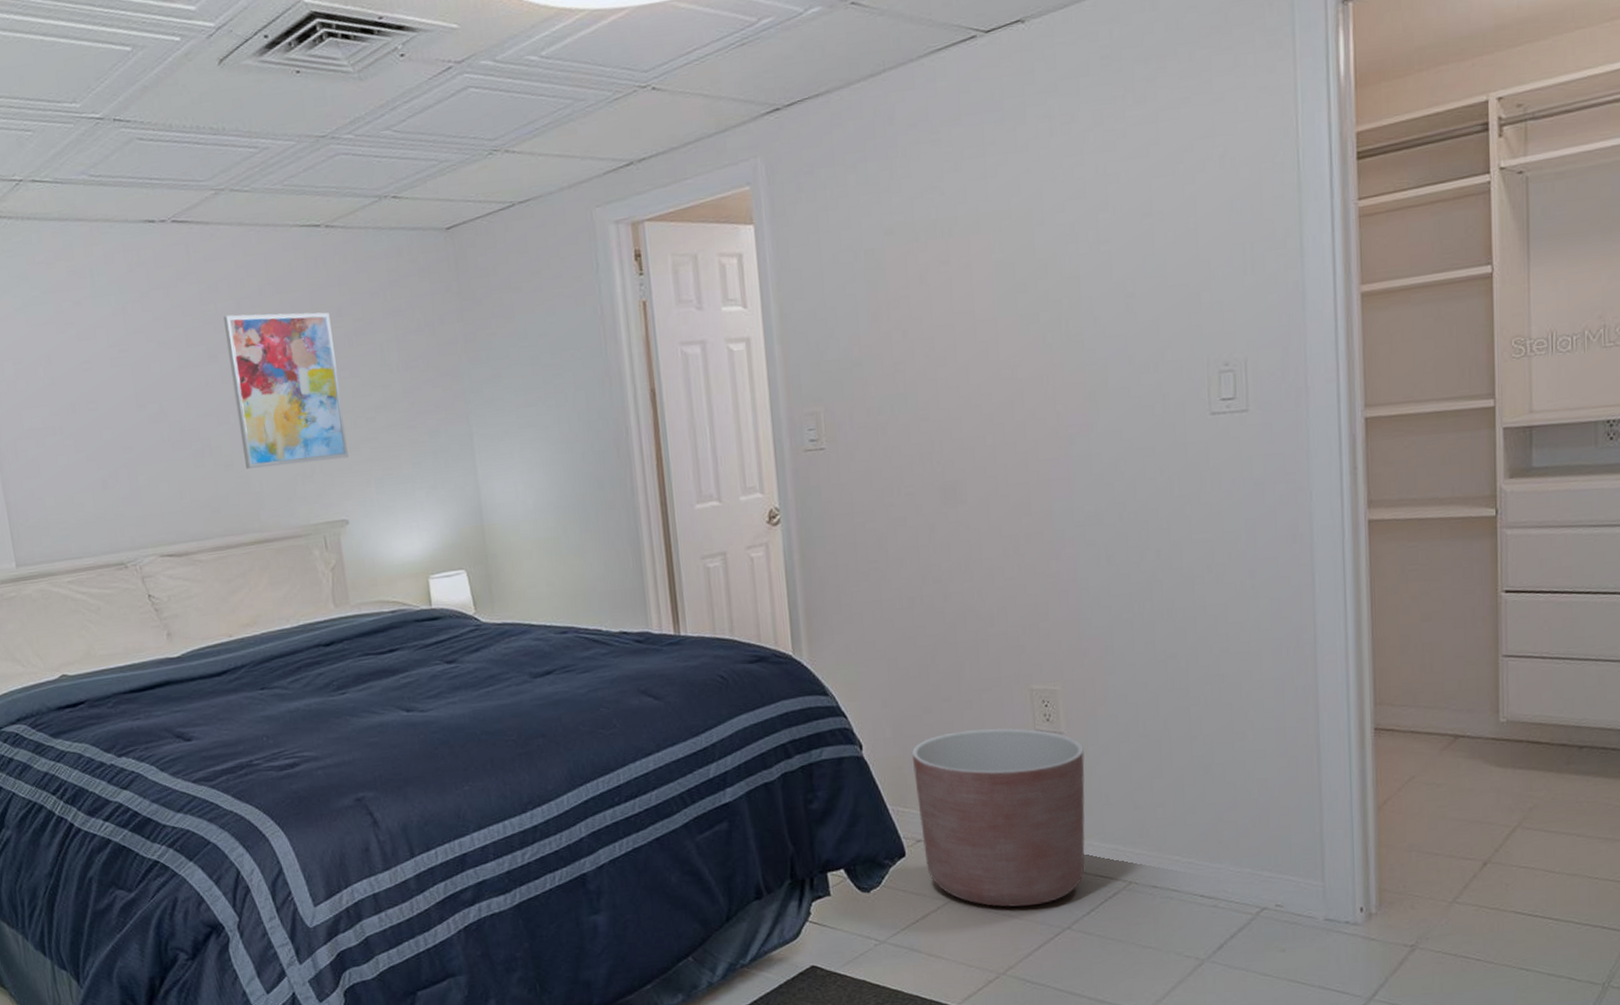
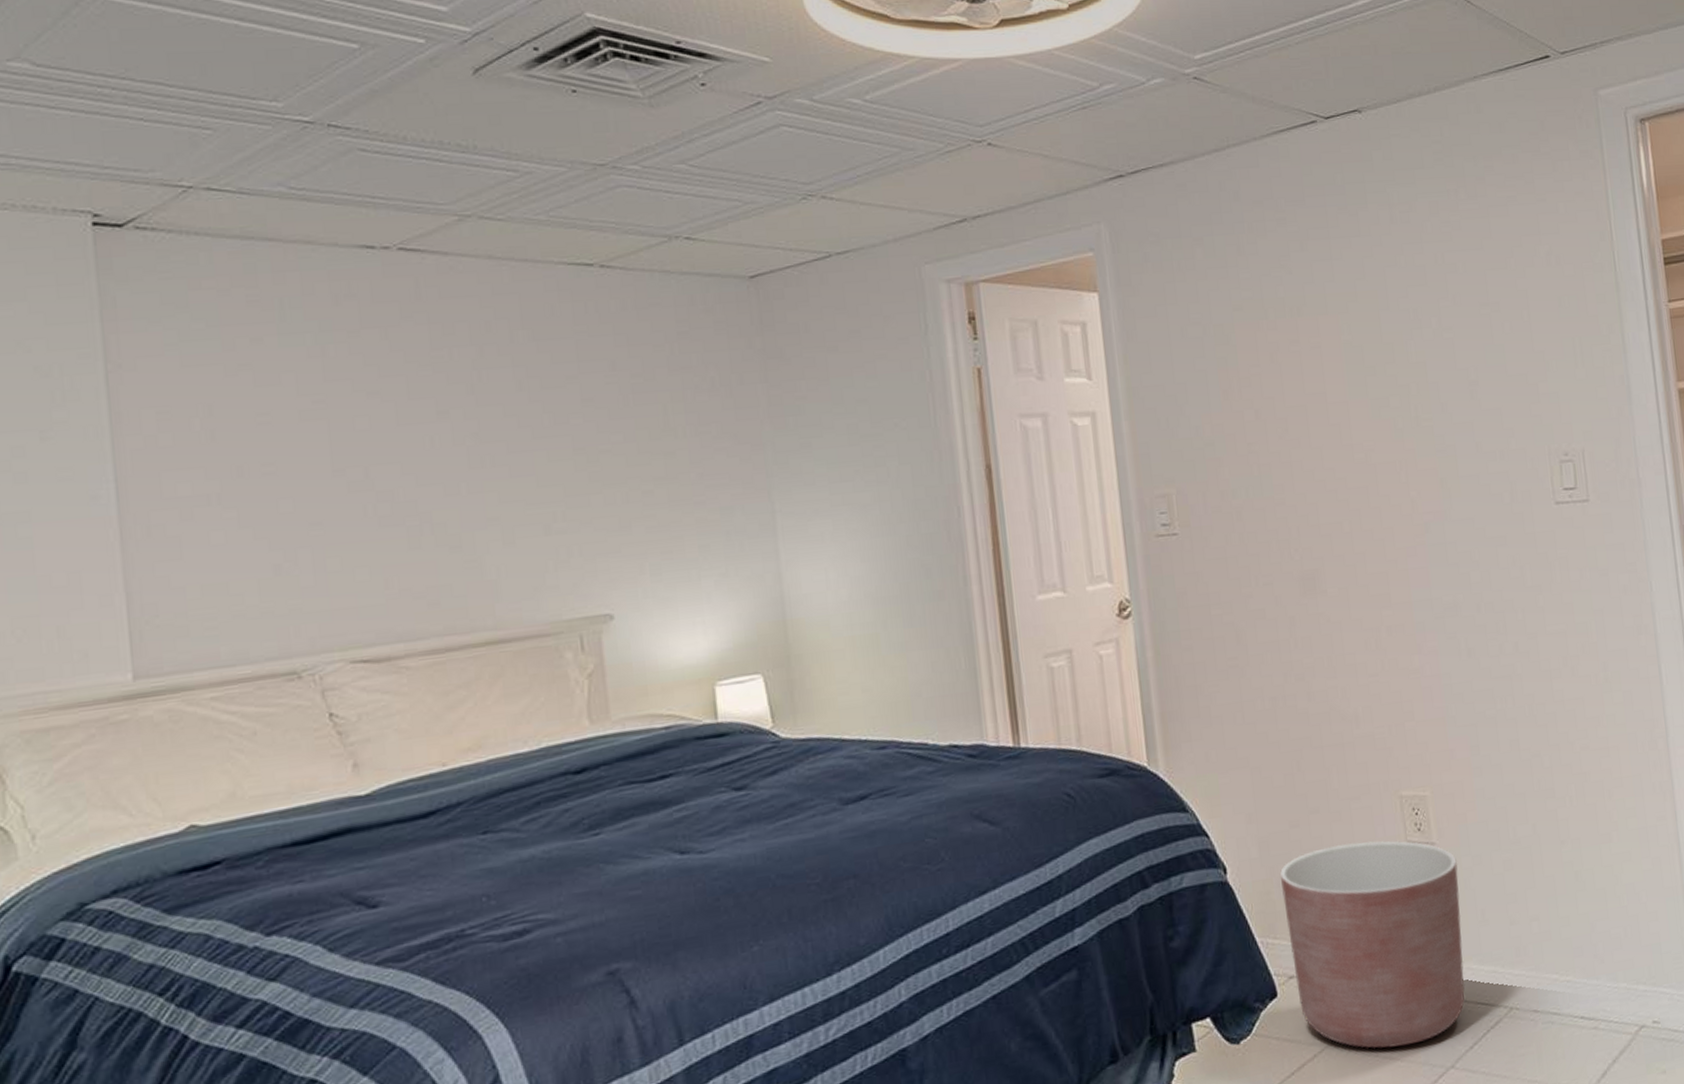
wall art: present [223,312,348,470] -> none [460,363,617,552]

